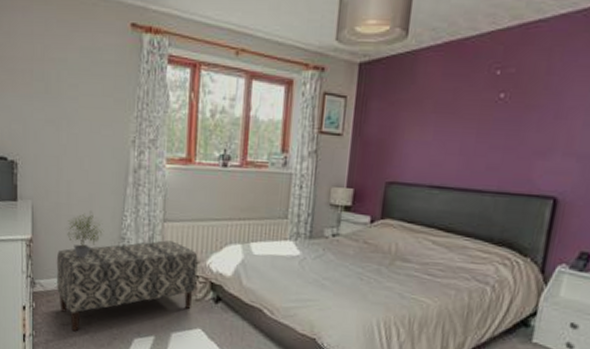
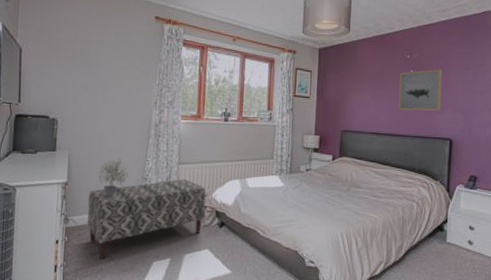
wall art: none [475,91,553,156] -> present [398,69,443,111]

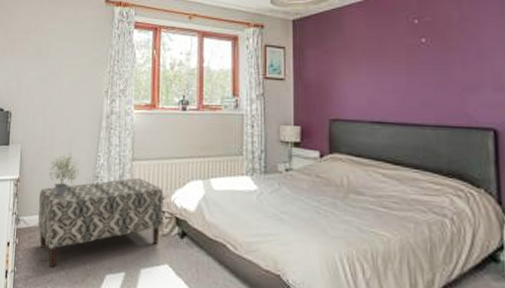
wall art: present [398,69,443,111] -> none [406,34,473,92]

